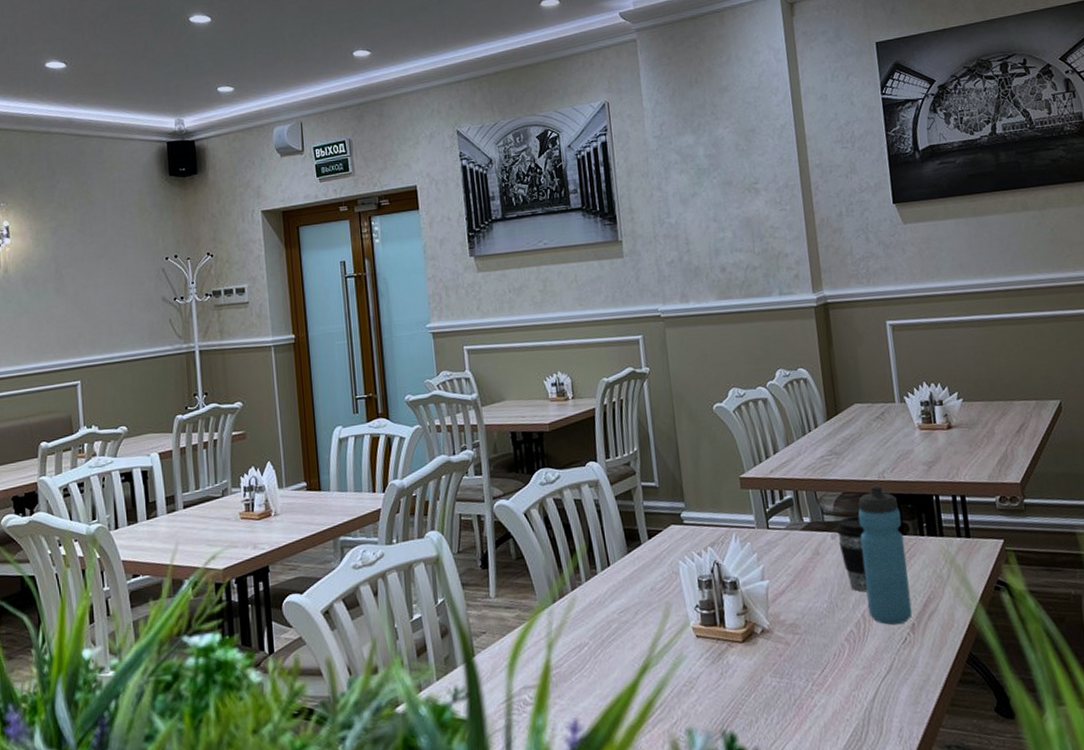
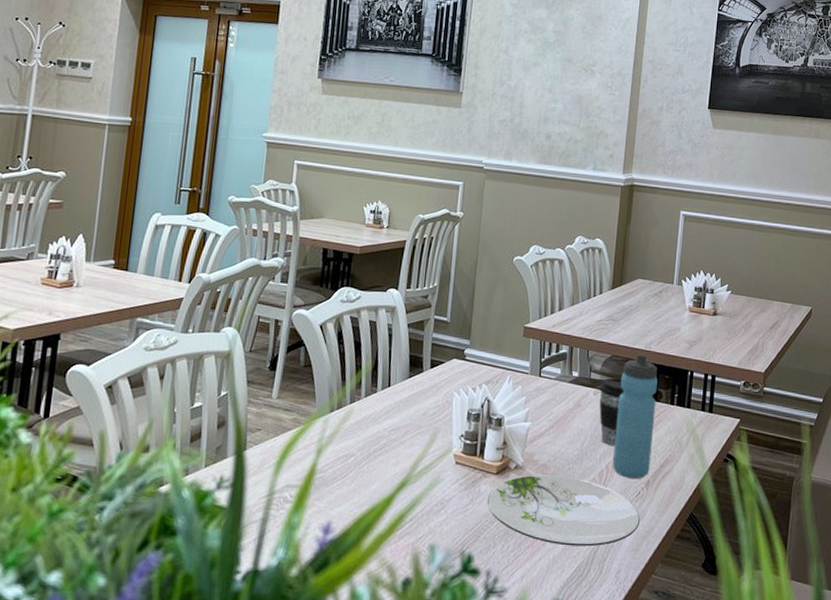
plate: none [738,632,914,710] -> present [487,474,641,547]

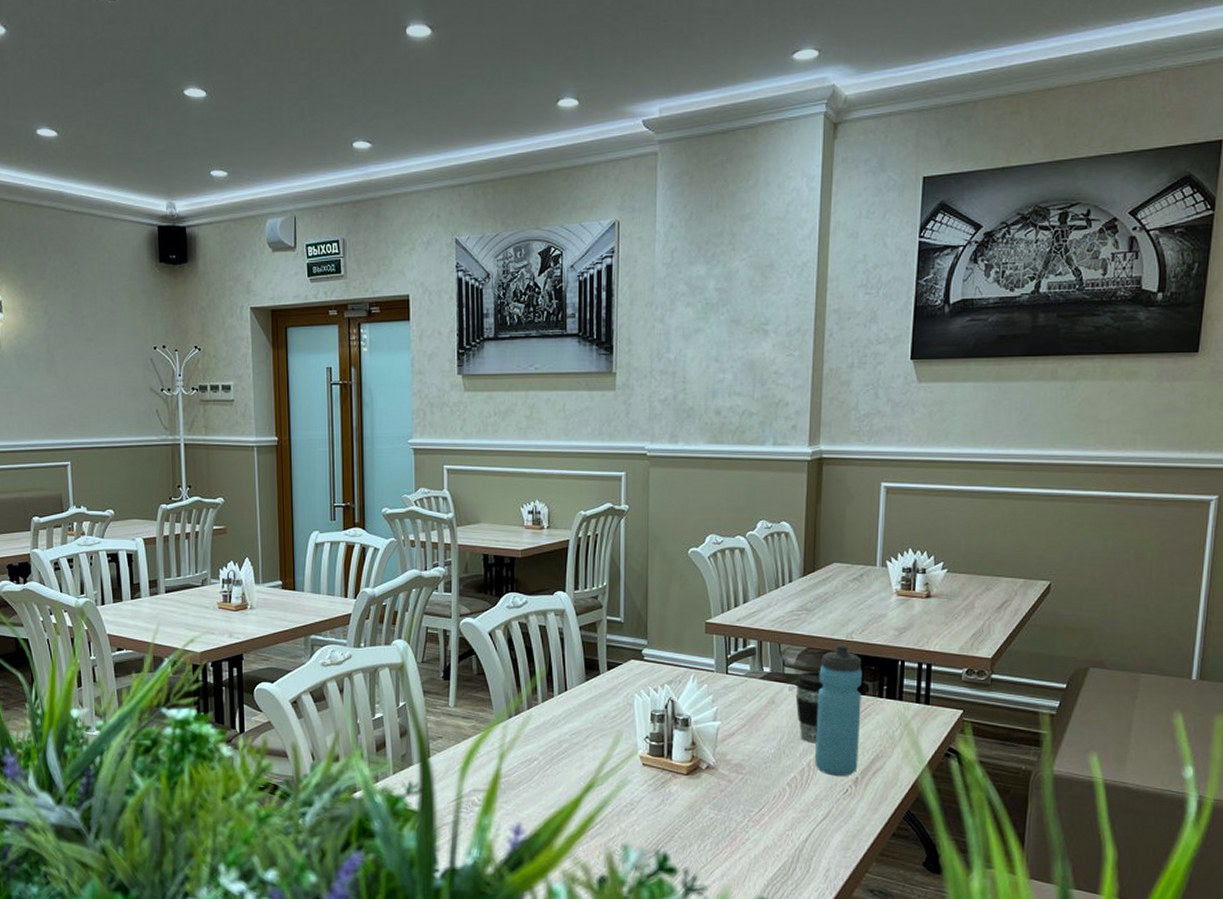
plate: present [487,474,641,547] -> none [679,774,850,846]

